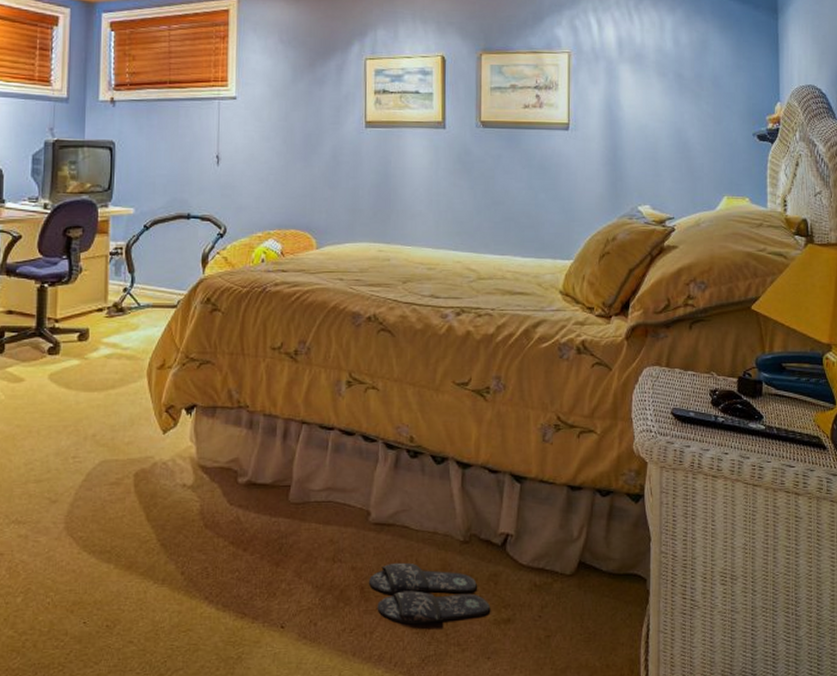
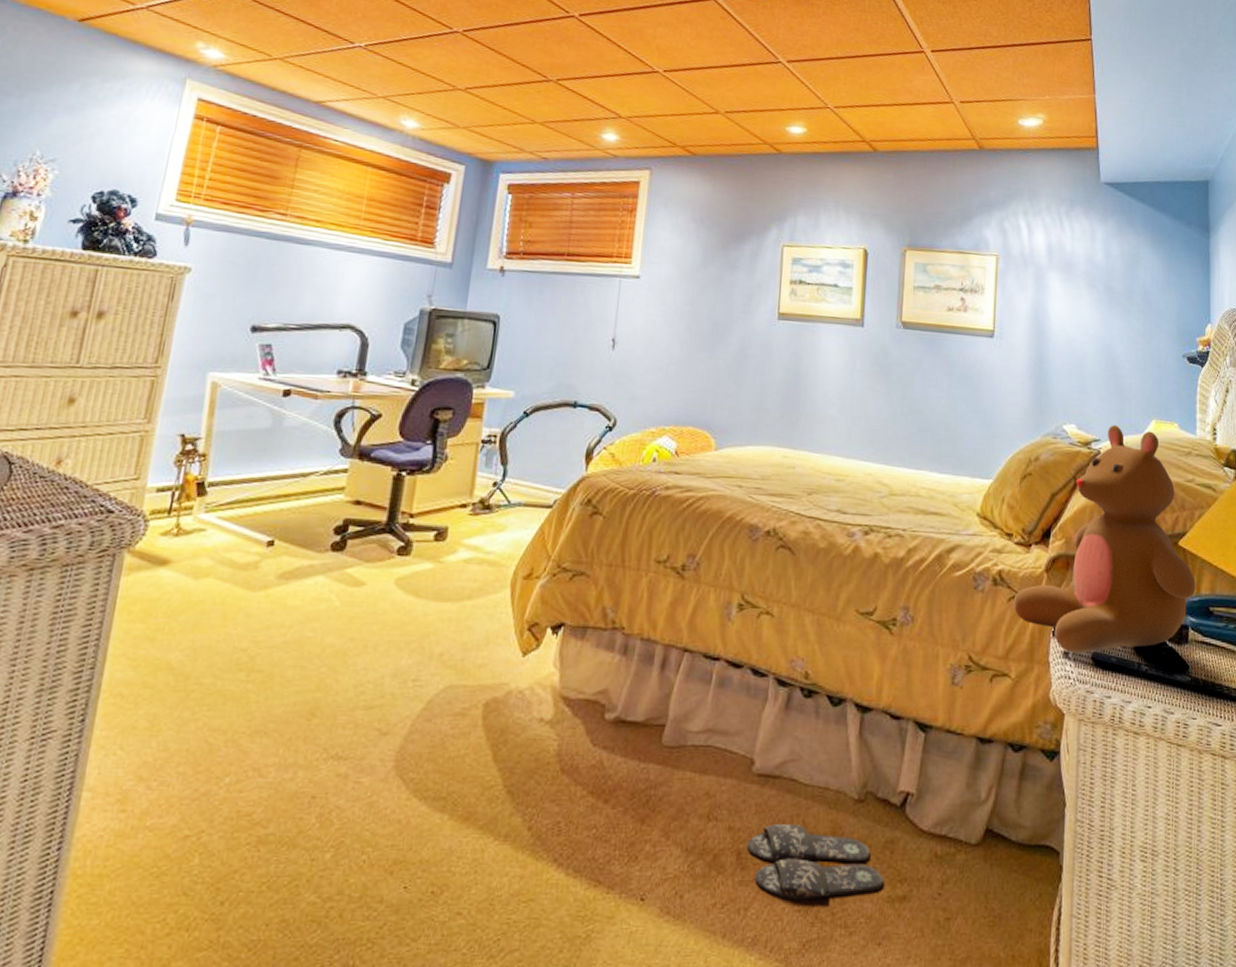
teddy bear: none [596,203,769,410] -> present [1013,425,1196,654]

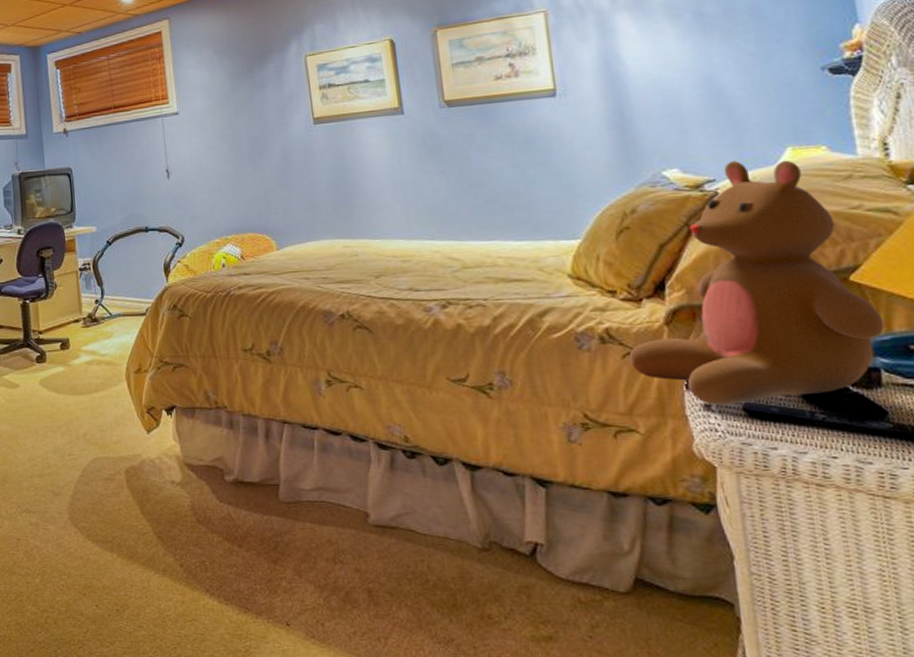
slippers: present [747,823,884,900] -> none [376,567,525,634]

